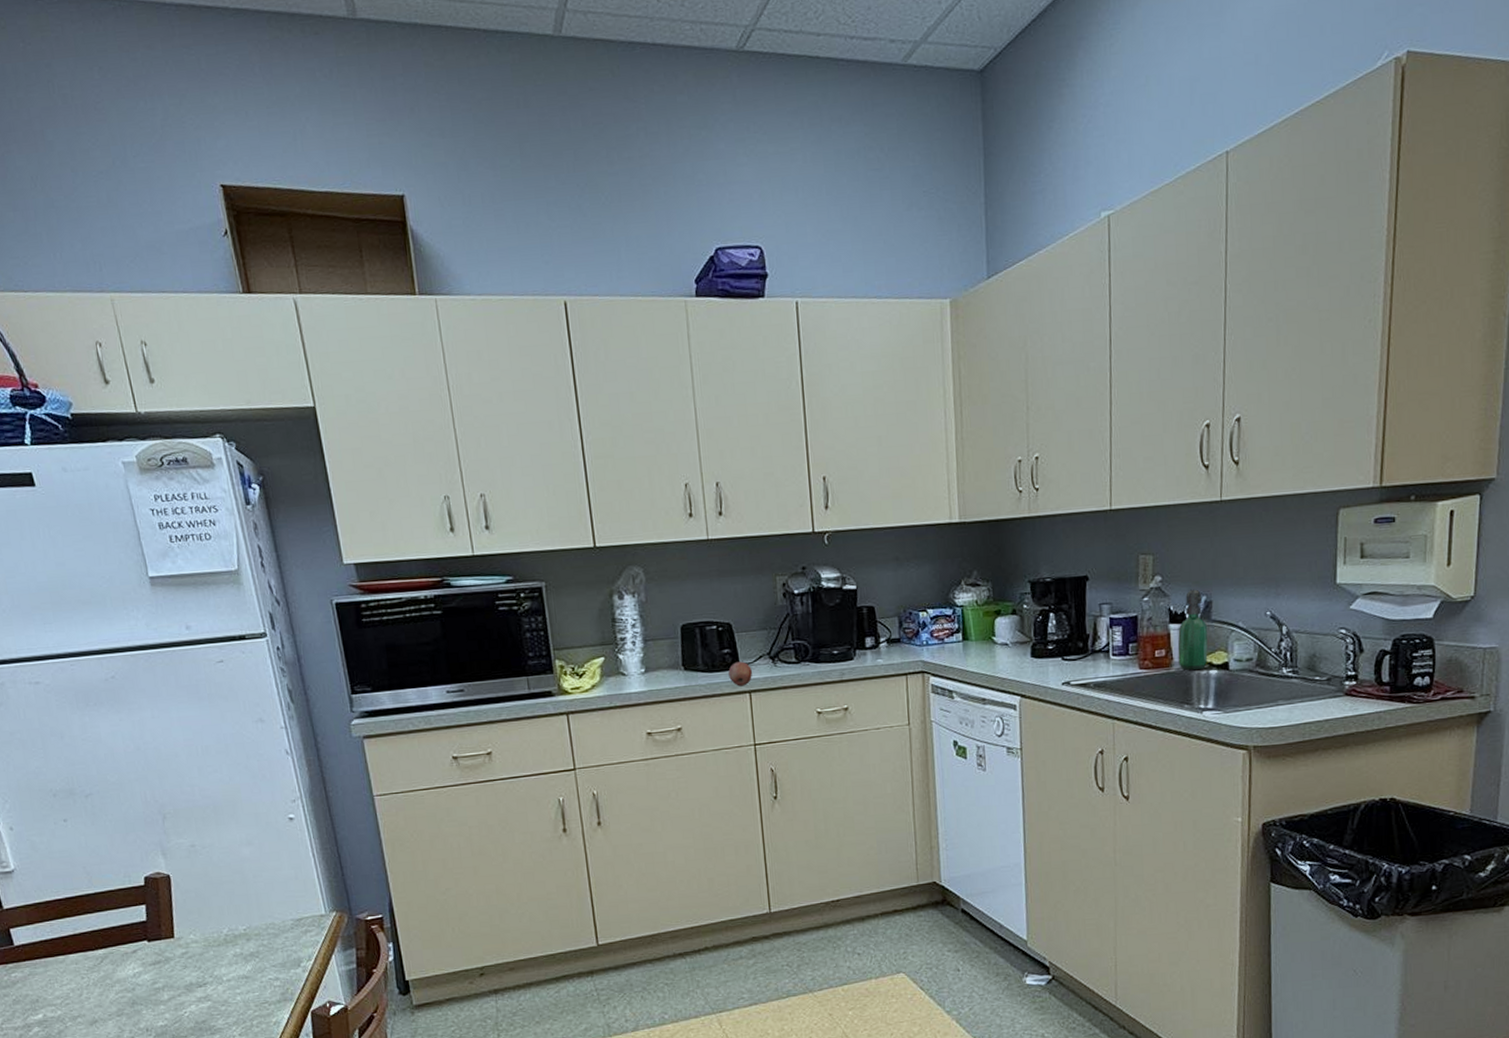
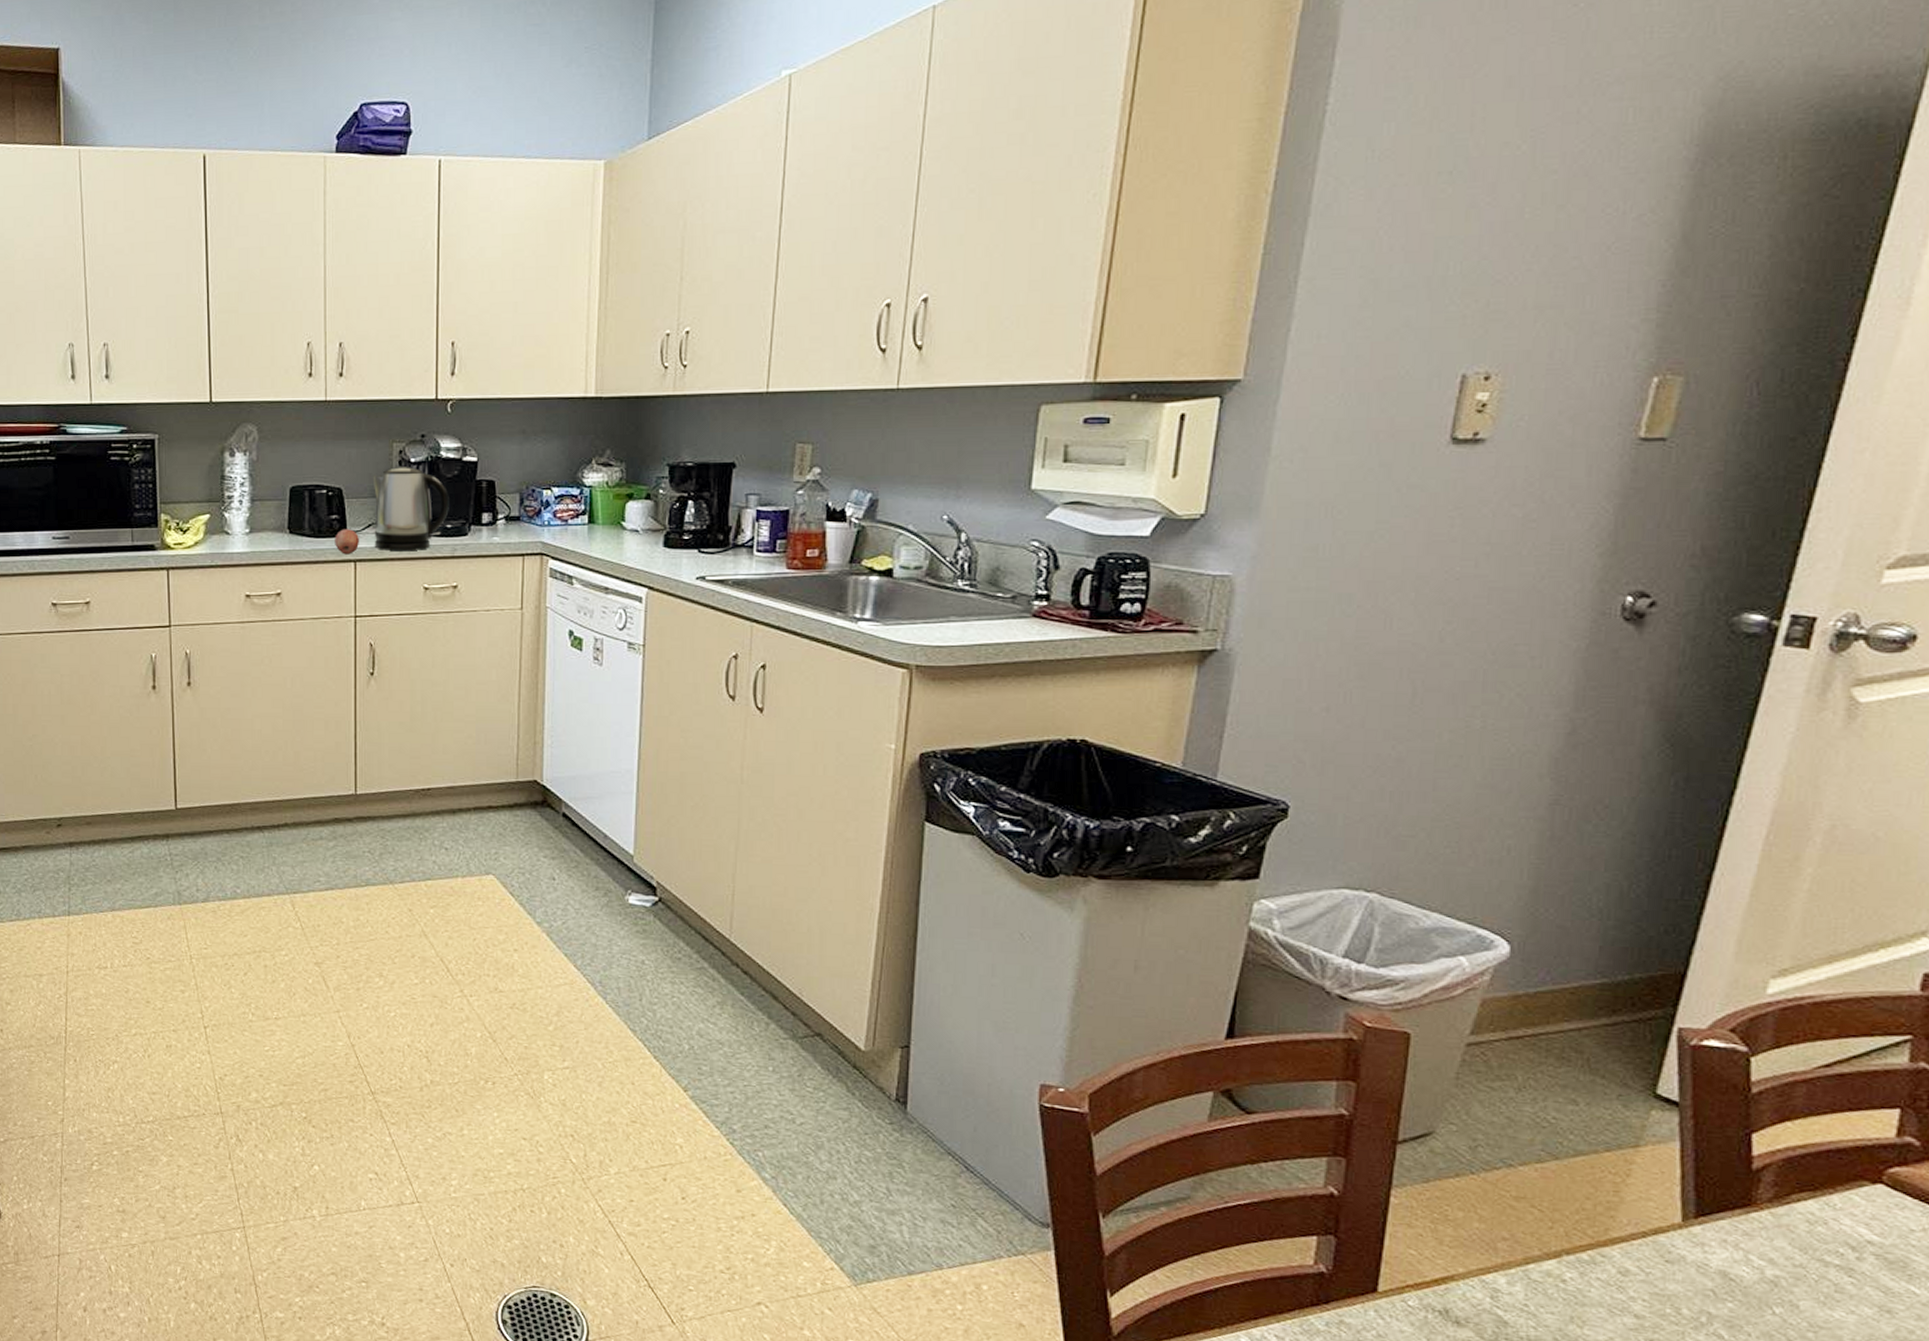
kettle: none [759,598,834,680] -> present [372,467,449,552]
soap dispenser: present [1178,589,1208,670] -> none [833,485,871,574]

